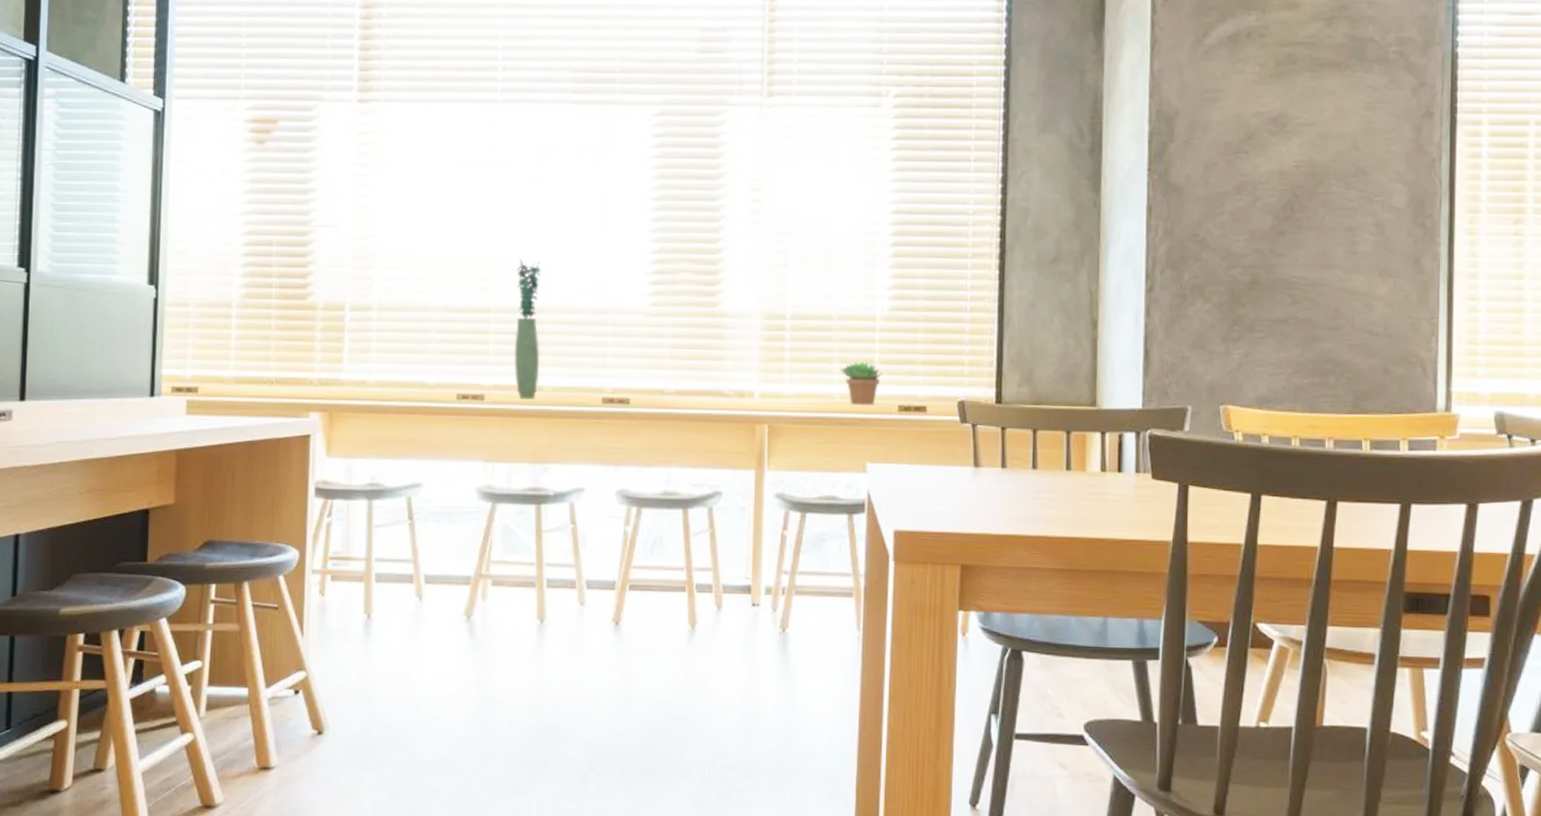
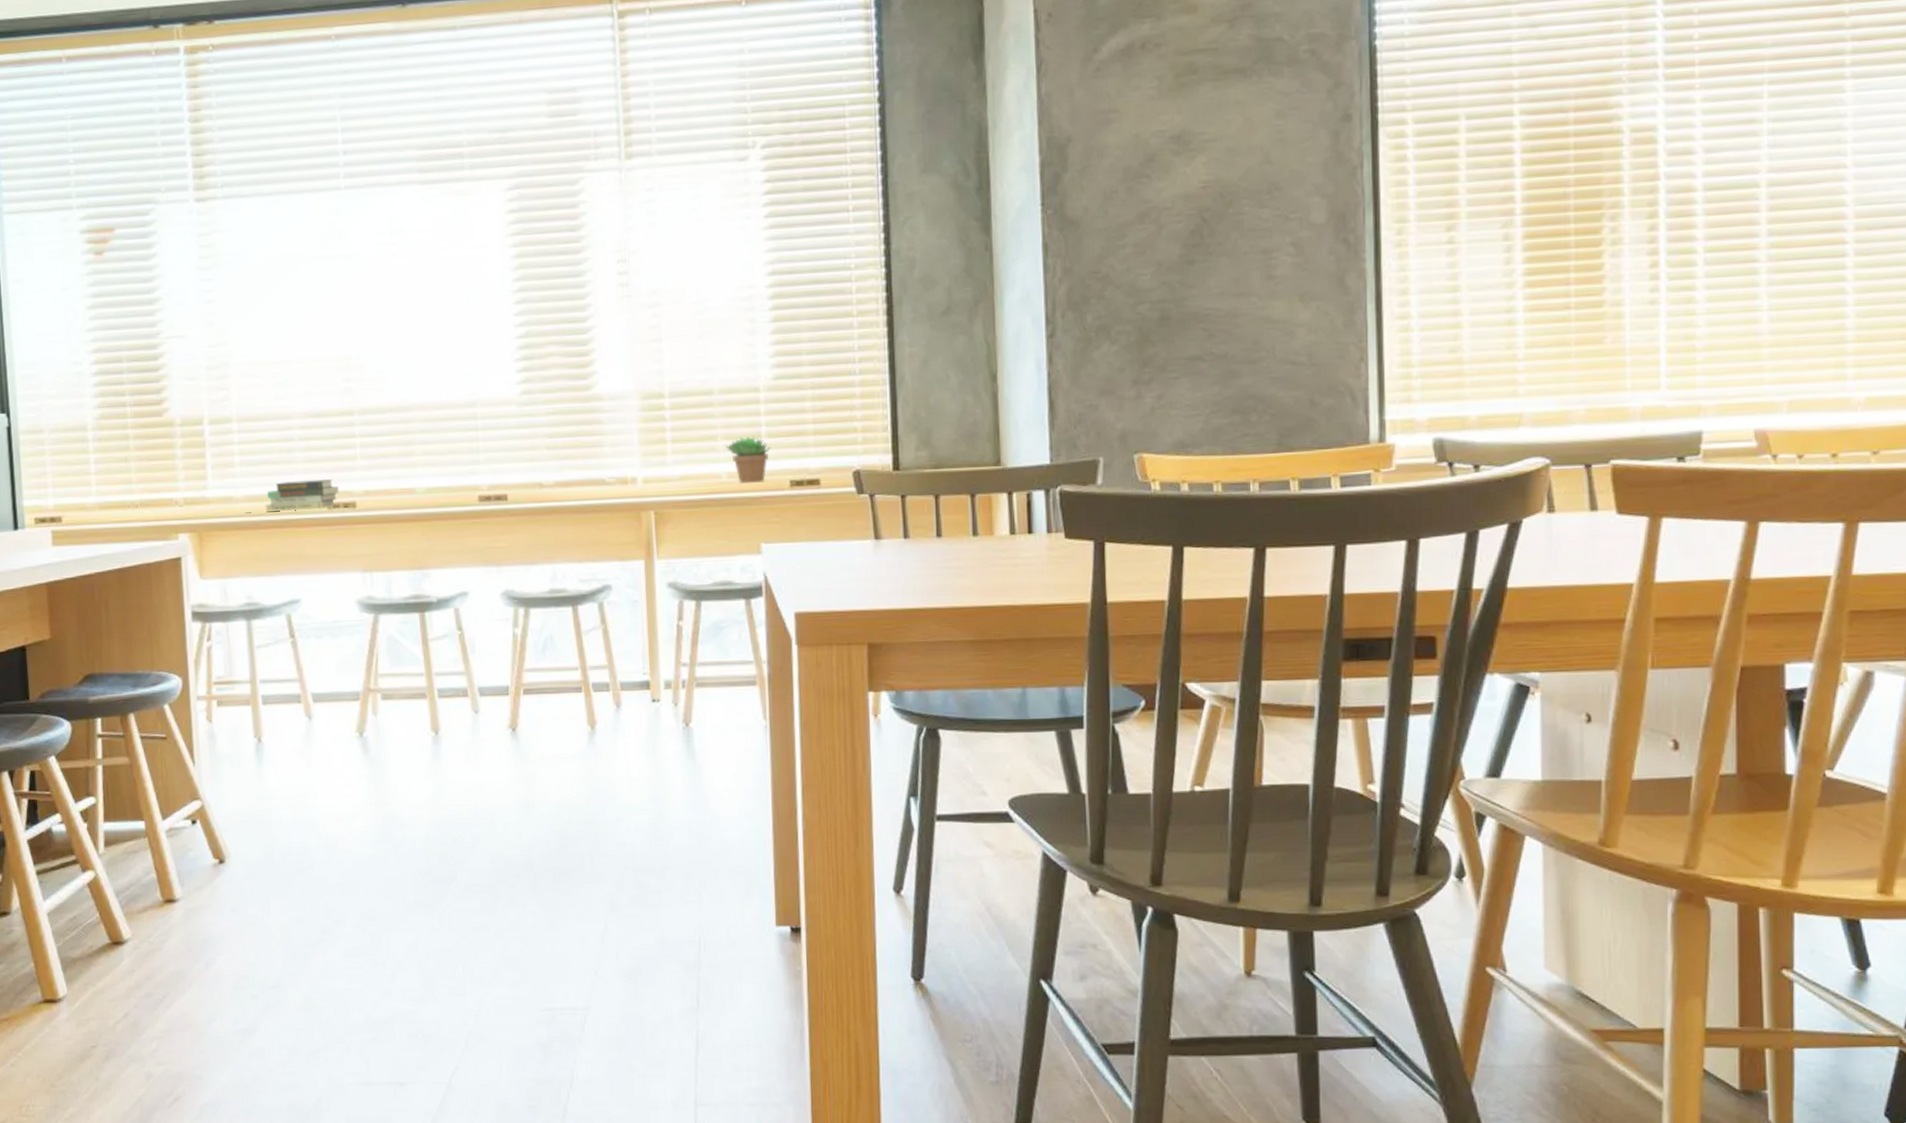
books: none [396,370,469,400] -> present [265,478,339,513]
vase: present [514,259,542,399] -> none [378,356,411,504]

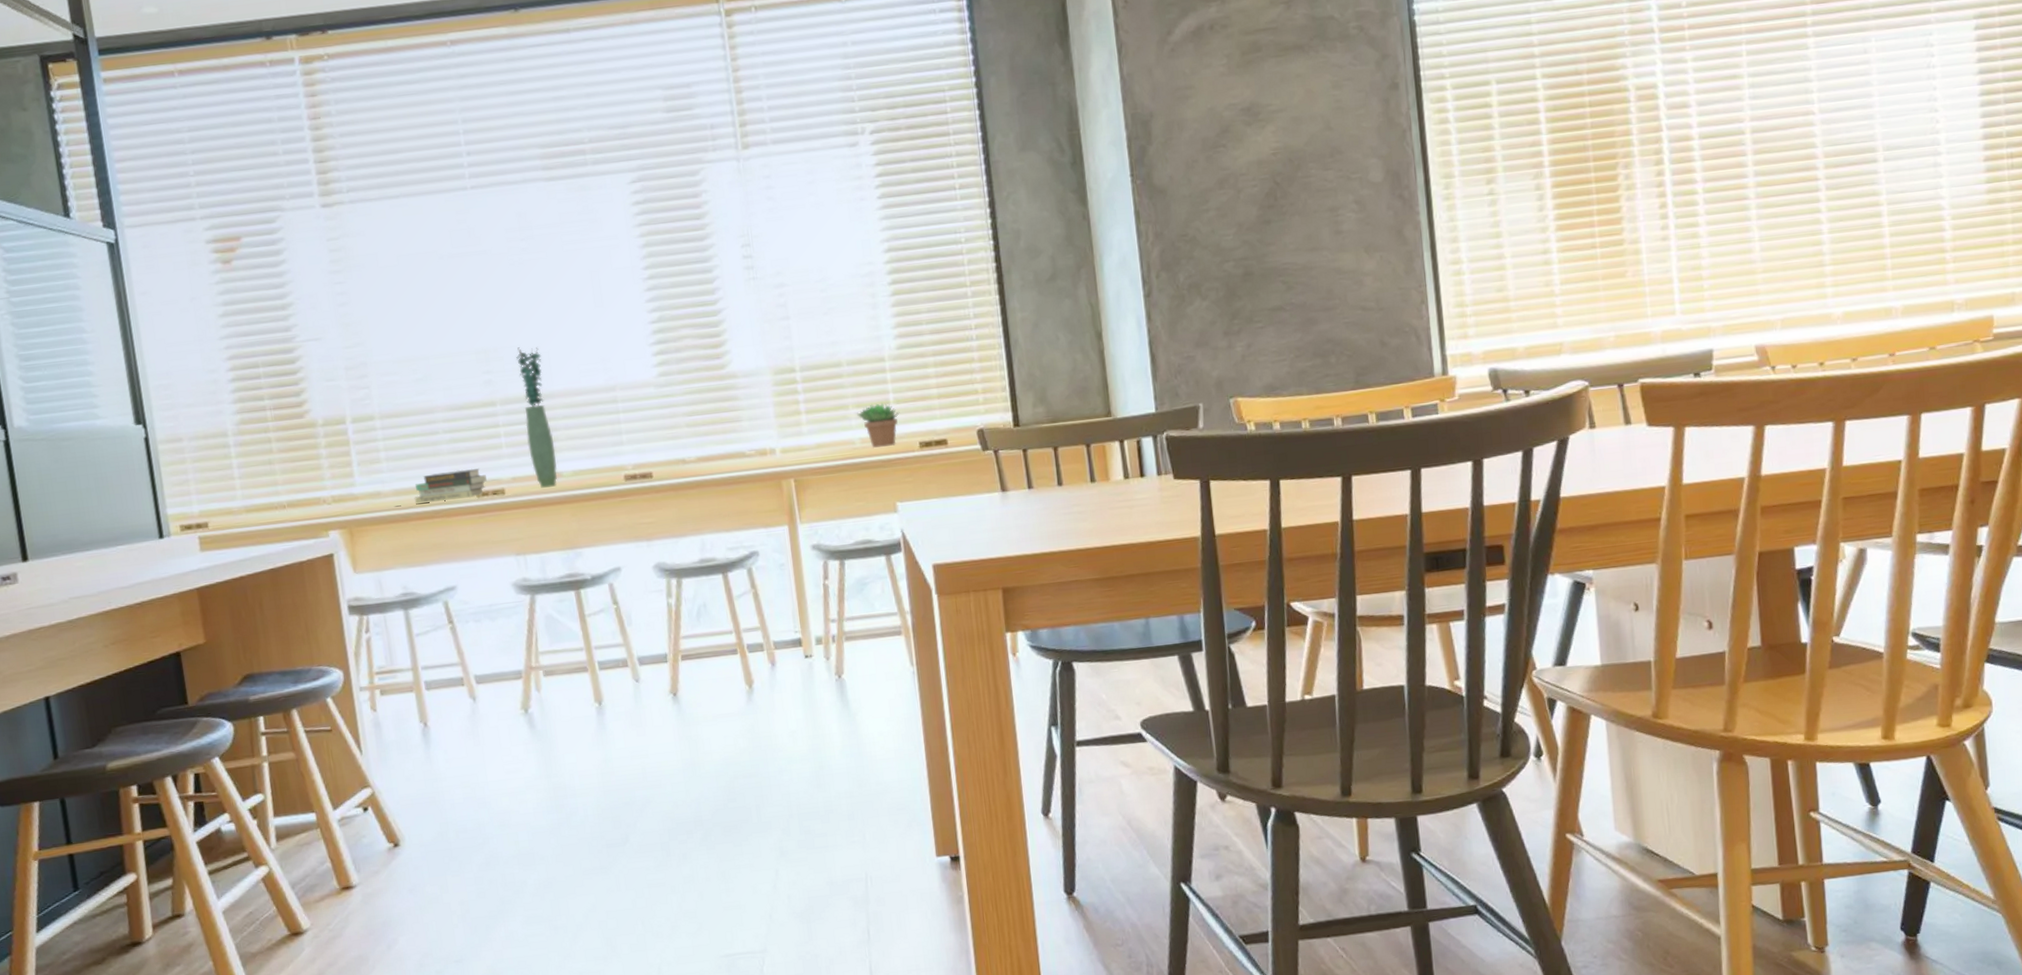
vase: none [378,356,411,504] -> present [516,347,558,488]

